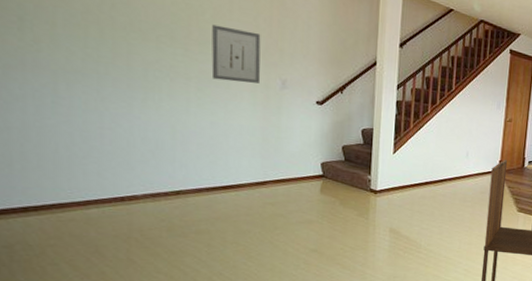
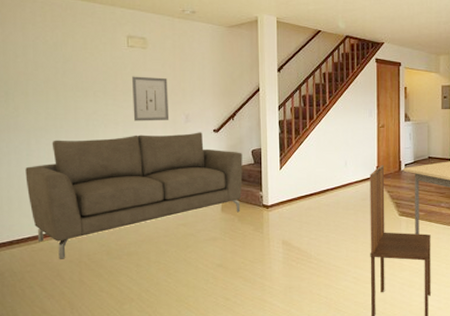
sofa: none [49,88,350,233] -> present [25,132,243,259]

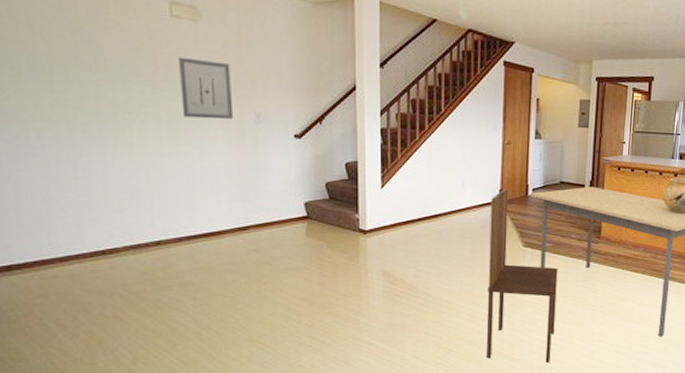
sofa: present [25,132,243,259] -> none [23,135,333,290]

